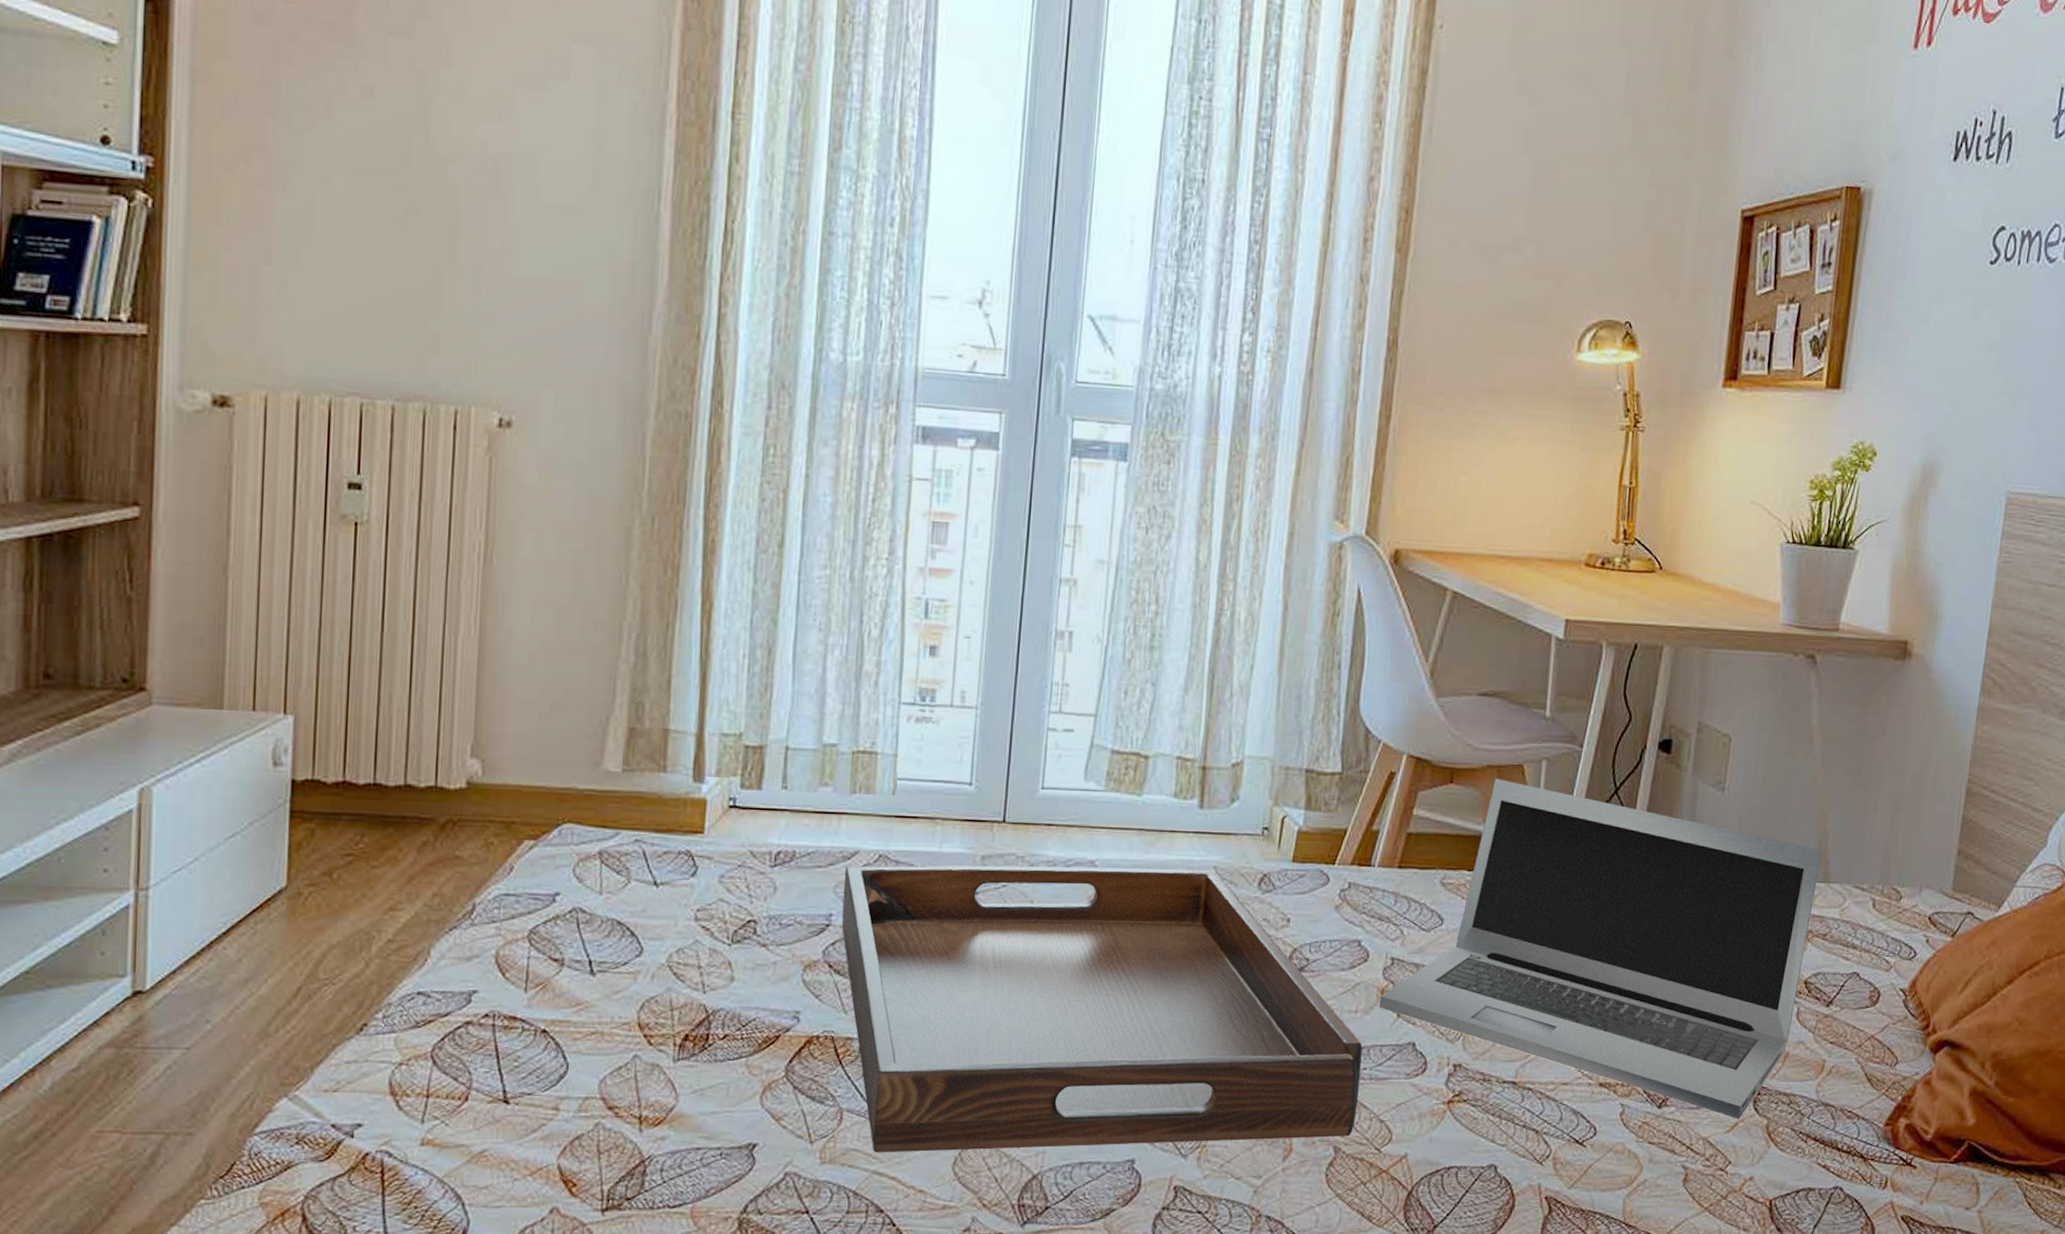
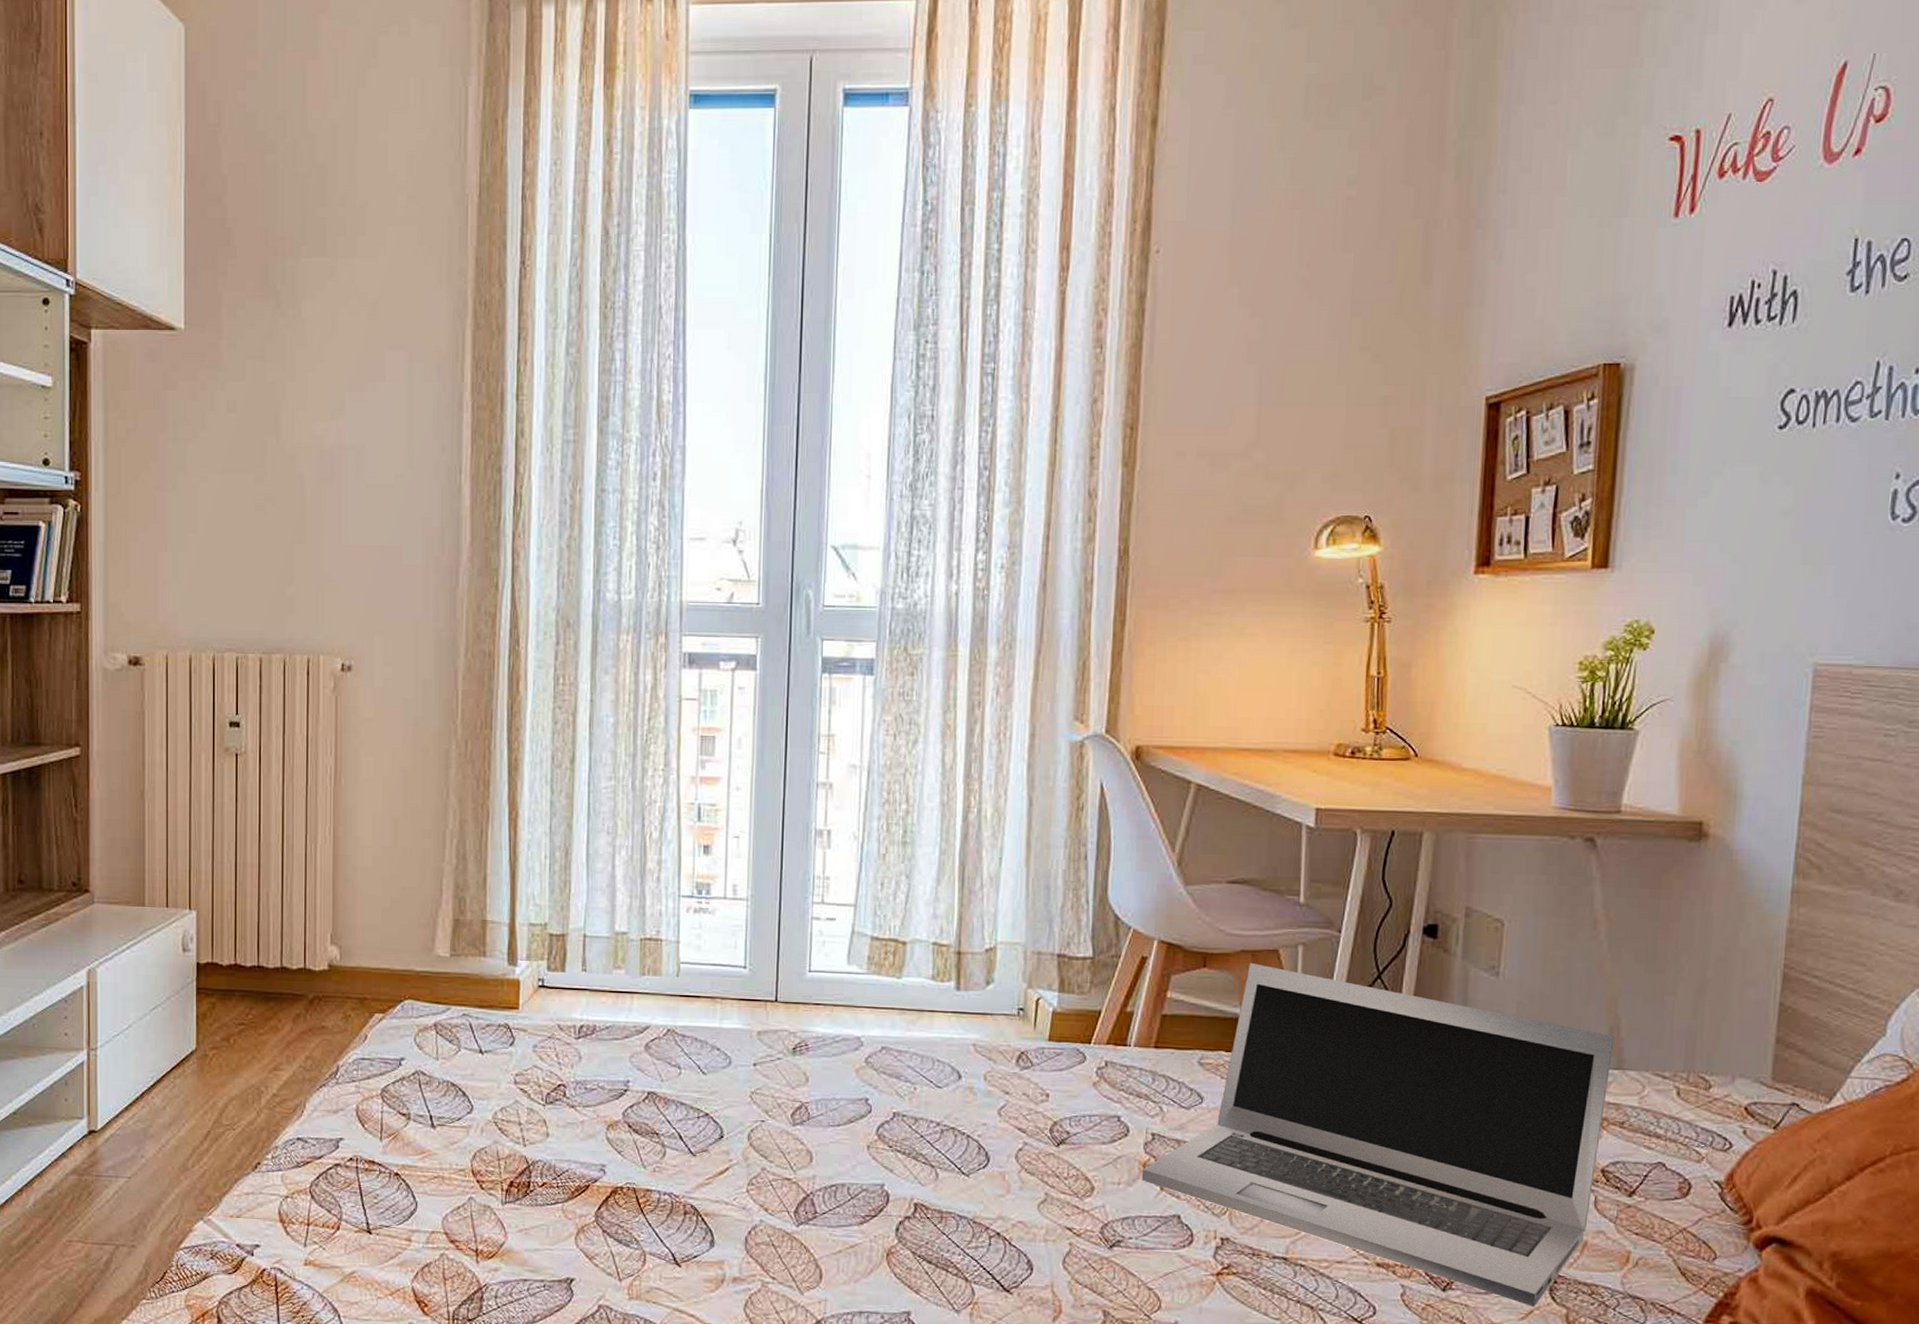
serving tray: present [841,865,1363,1153] -> none [637,1038,1127,1302]

